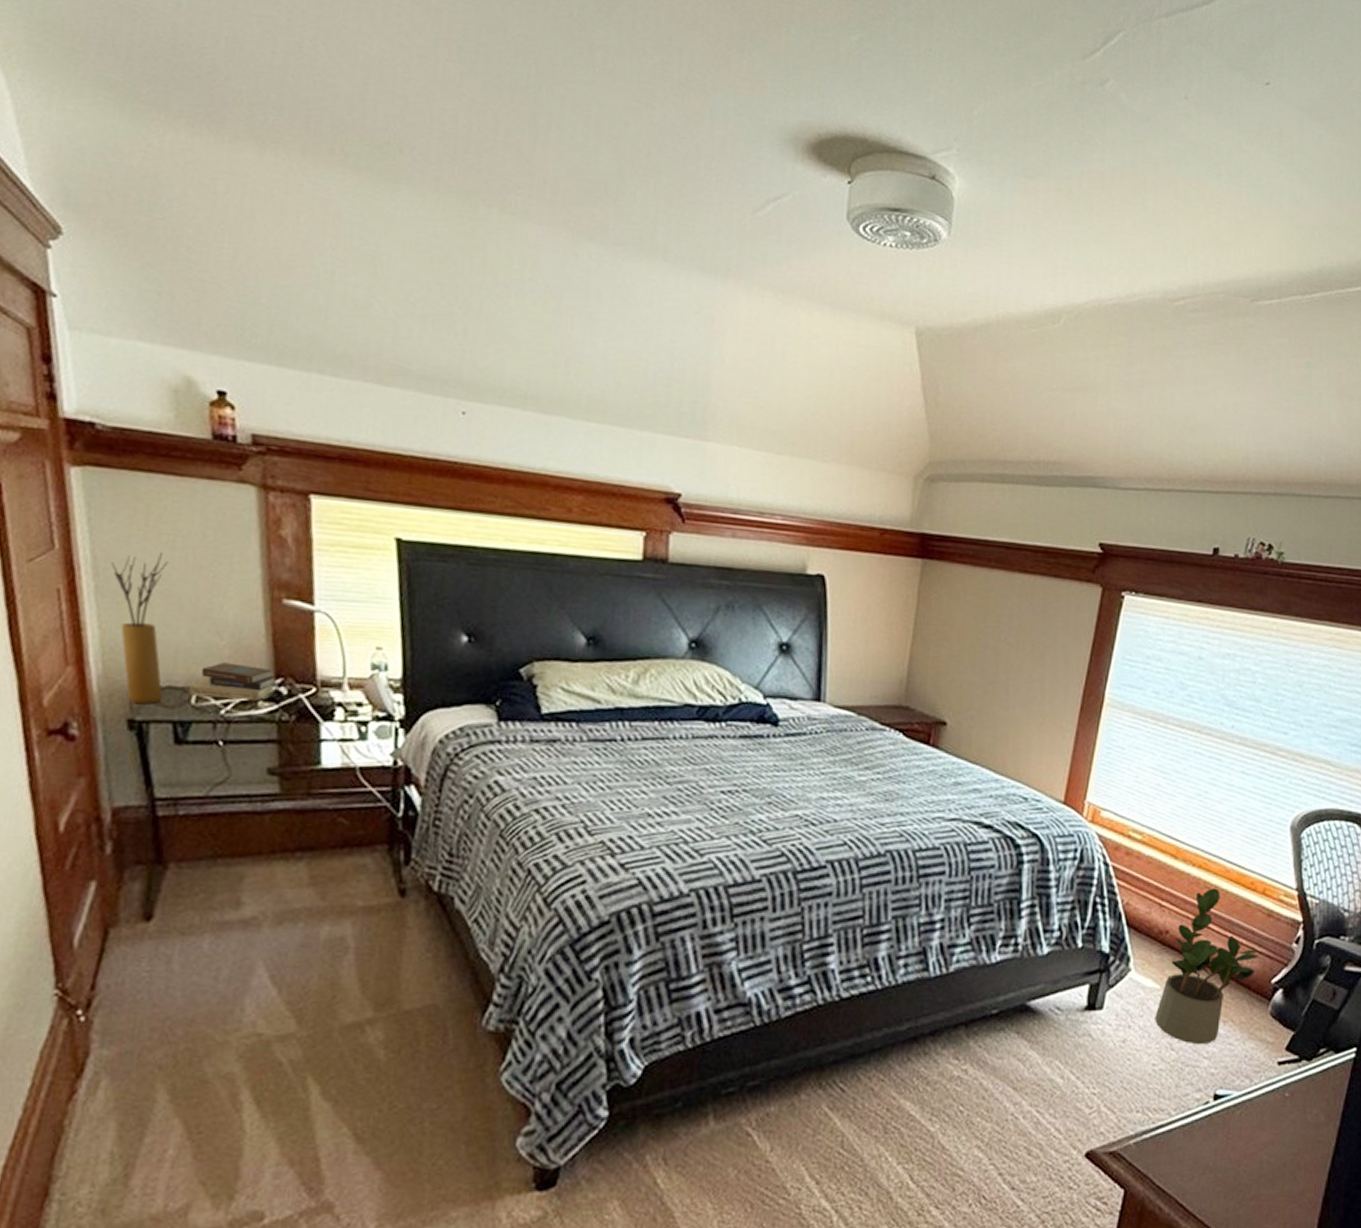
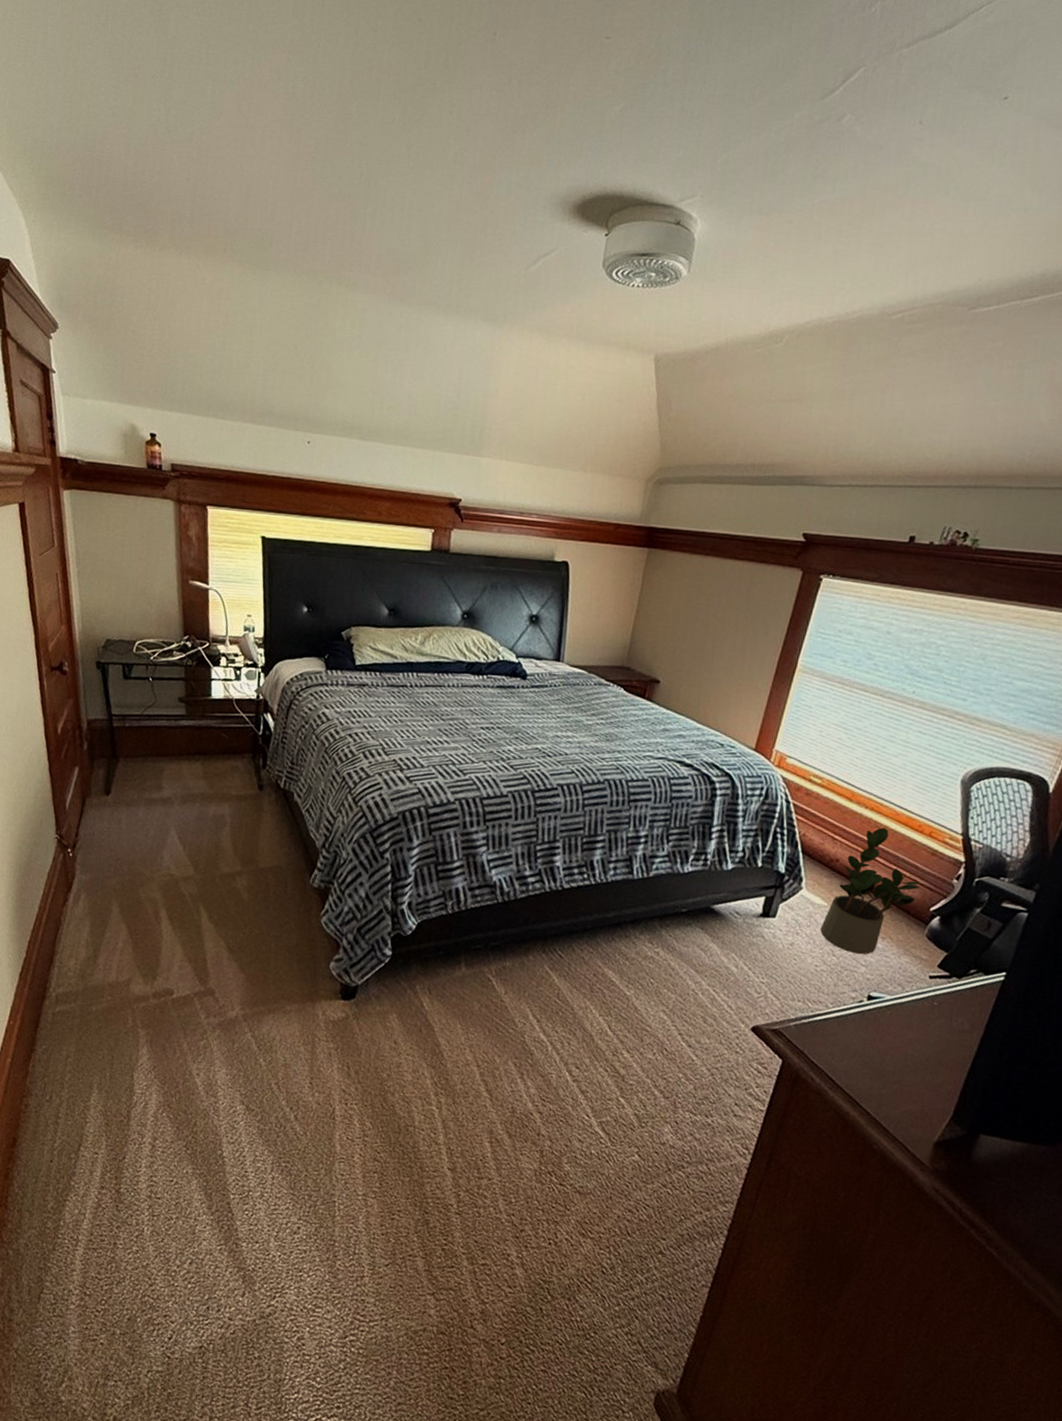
vase: present [112,552,169,705] -> none [87,548,120,652]
books: present [188,662,276,701] -> none [131,624,184,651]

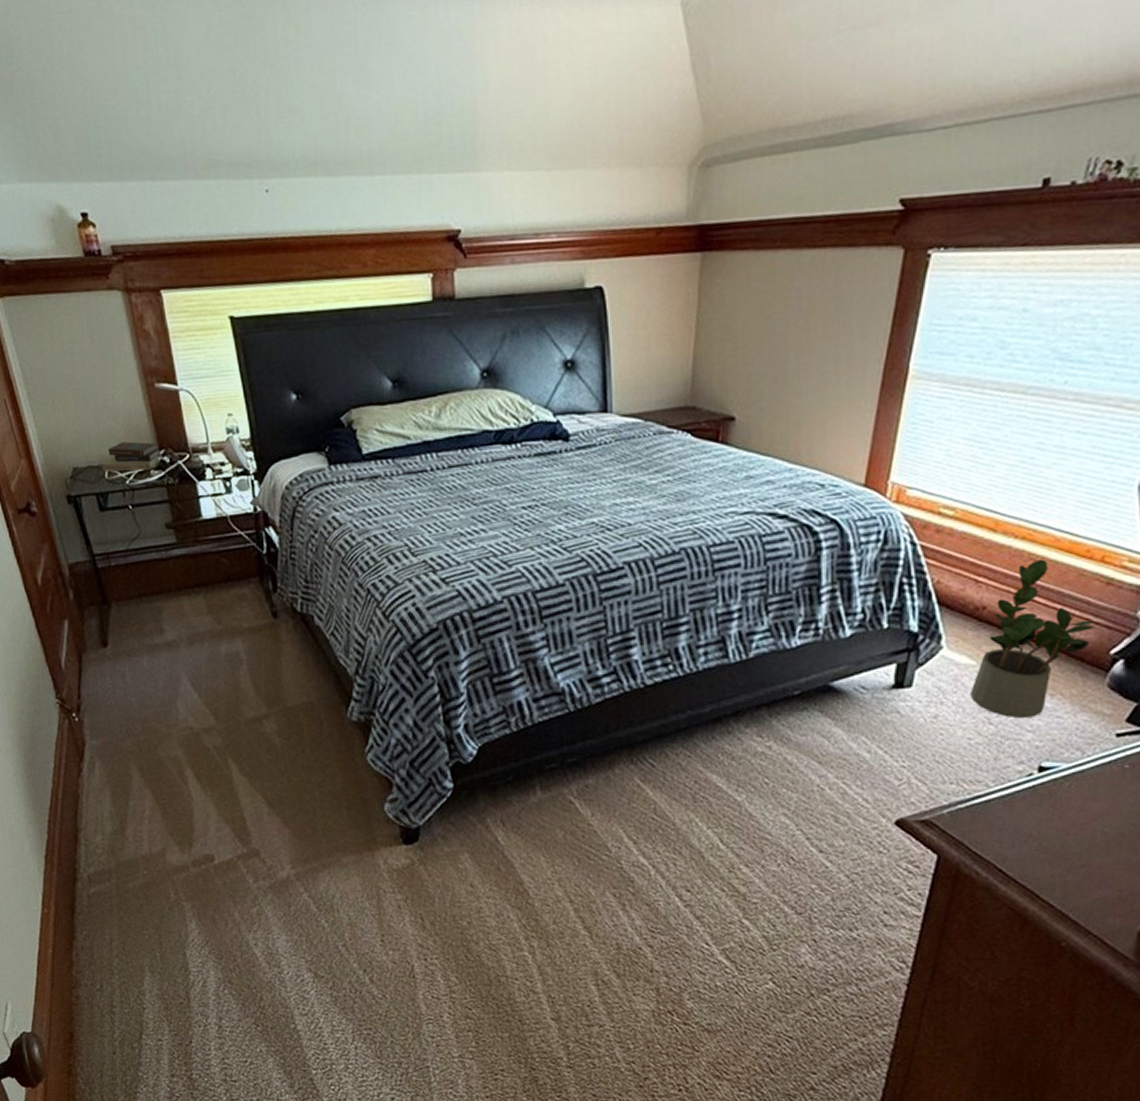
books: none [131,624,184,651] -> present [101,441,160,472]

